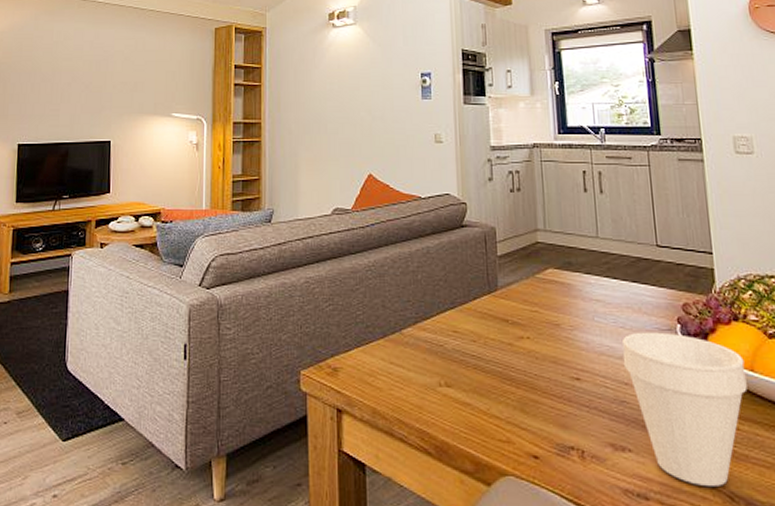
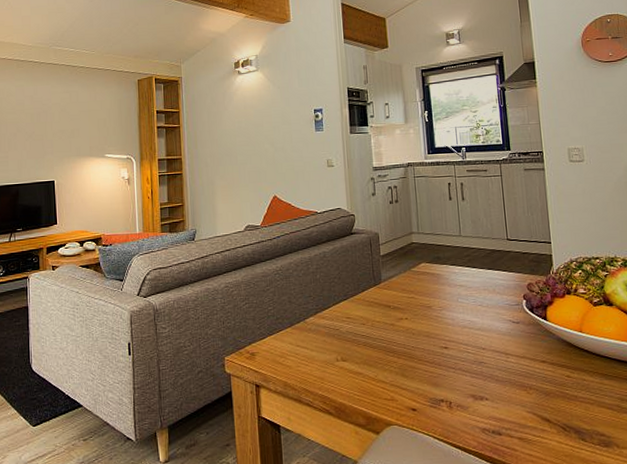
cup: present [623,332,747,486] -> none [481,307,577,421]

